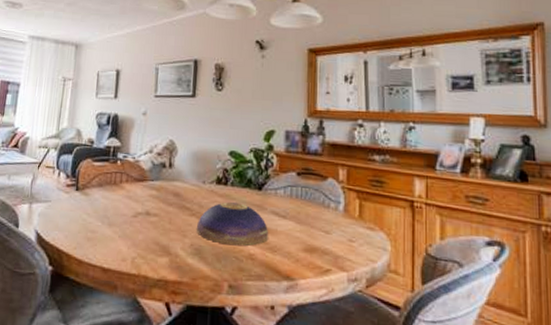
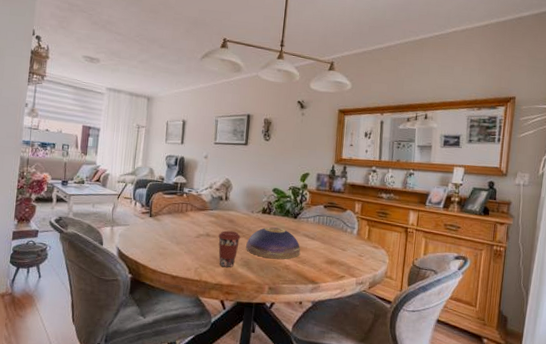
coffee cup: none [160,207,190,257] -> present [218,230,241,267]

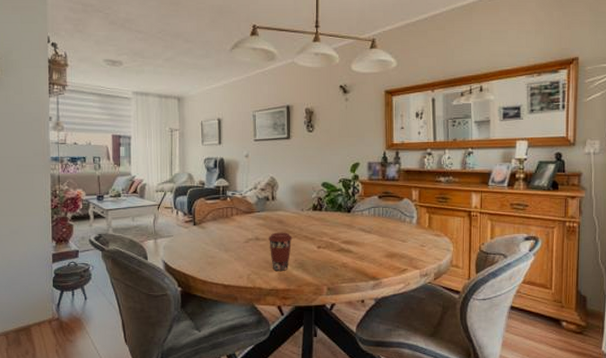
decorative bowl: present [245,226,301,260] -> none [298,223,358,258]

